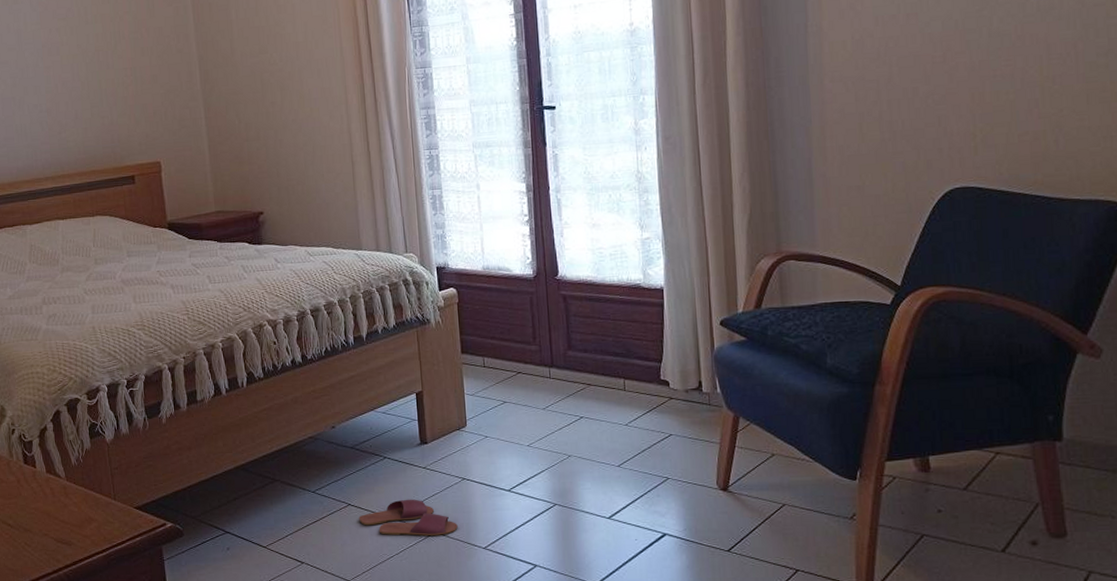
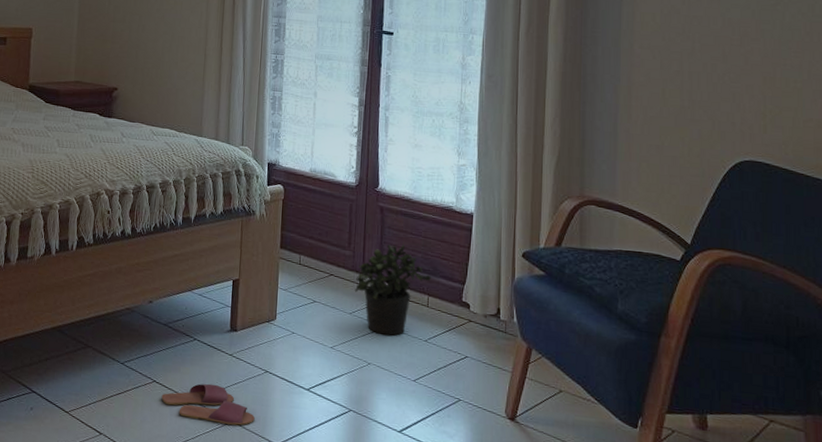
potted plant: none [545,331,625,426] -> present [354,244,431,336]

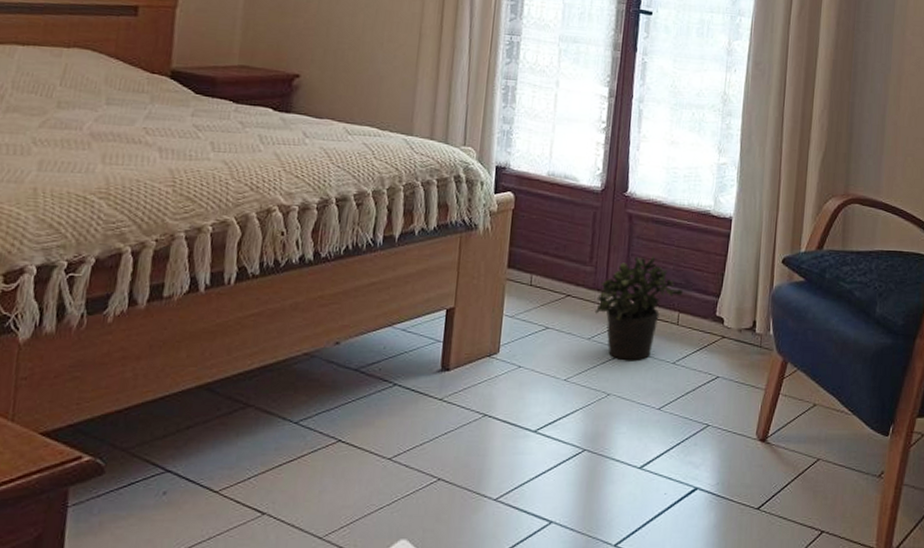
slippers: present [161,383,255,426] -> none [348,436,469,483]

